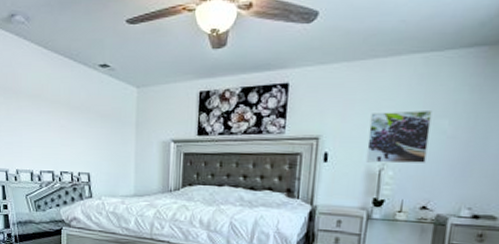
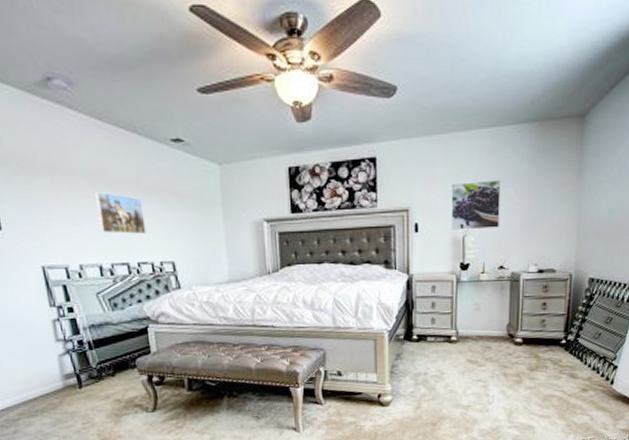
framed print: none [34,108,71,148] -> present [94,191,147,235]

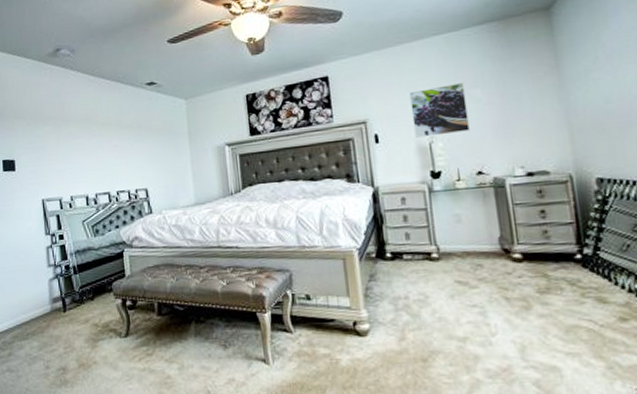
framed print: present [94,191,147,235] -> none [85,132,125,167]

